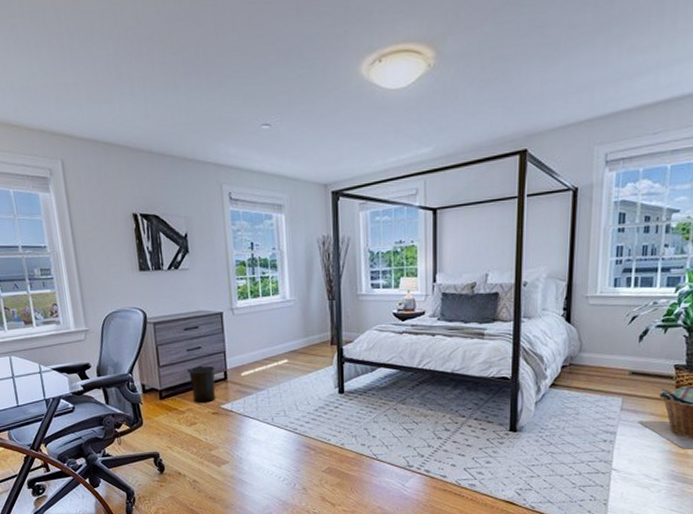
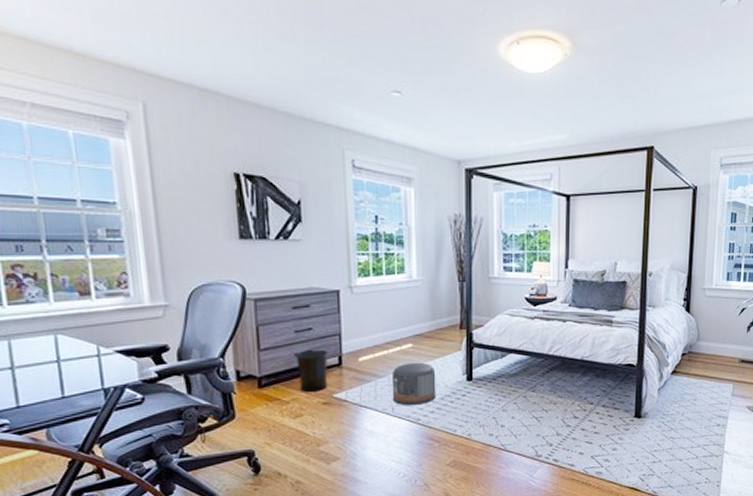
pouf: none [270,376,311,417] -> present [391,362,436,406]

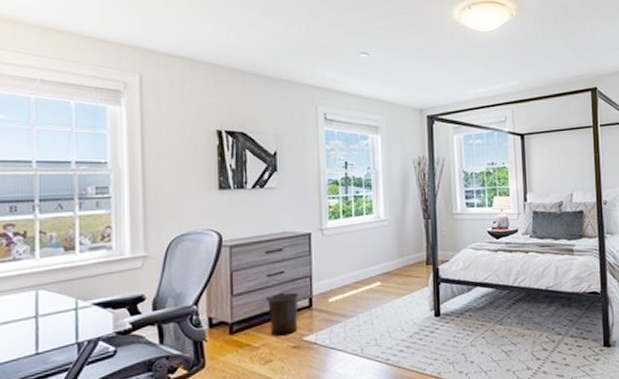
pouf: present [391,362,436,406] -> none [361,300,405,346]

